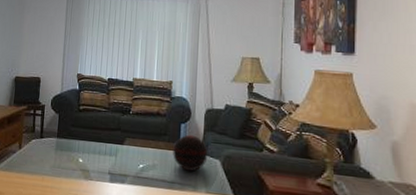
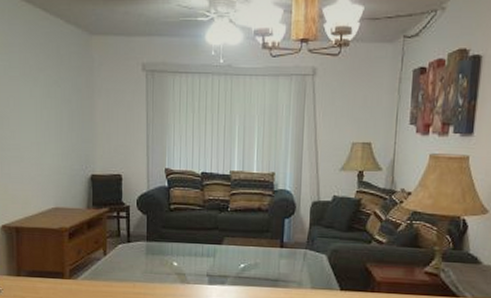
decorative orb: present [173,134,208,172] -> none [276,230,314,268]

